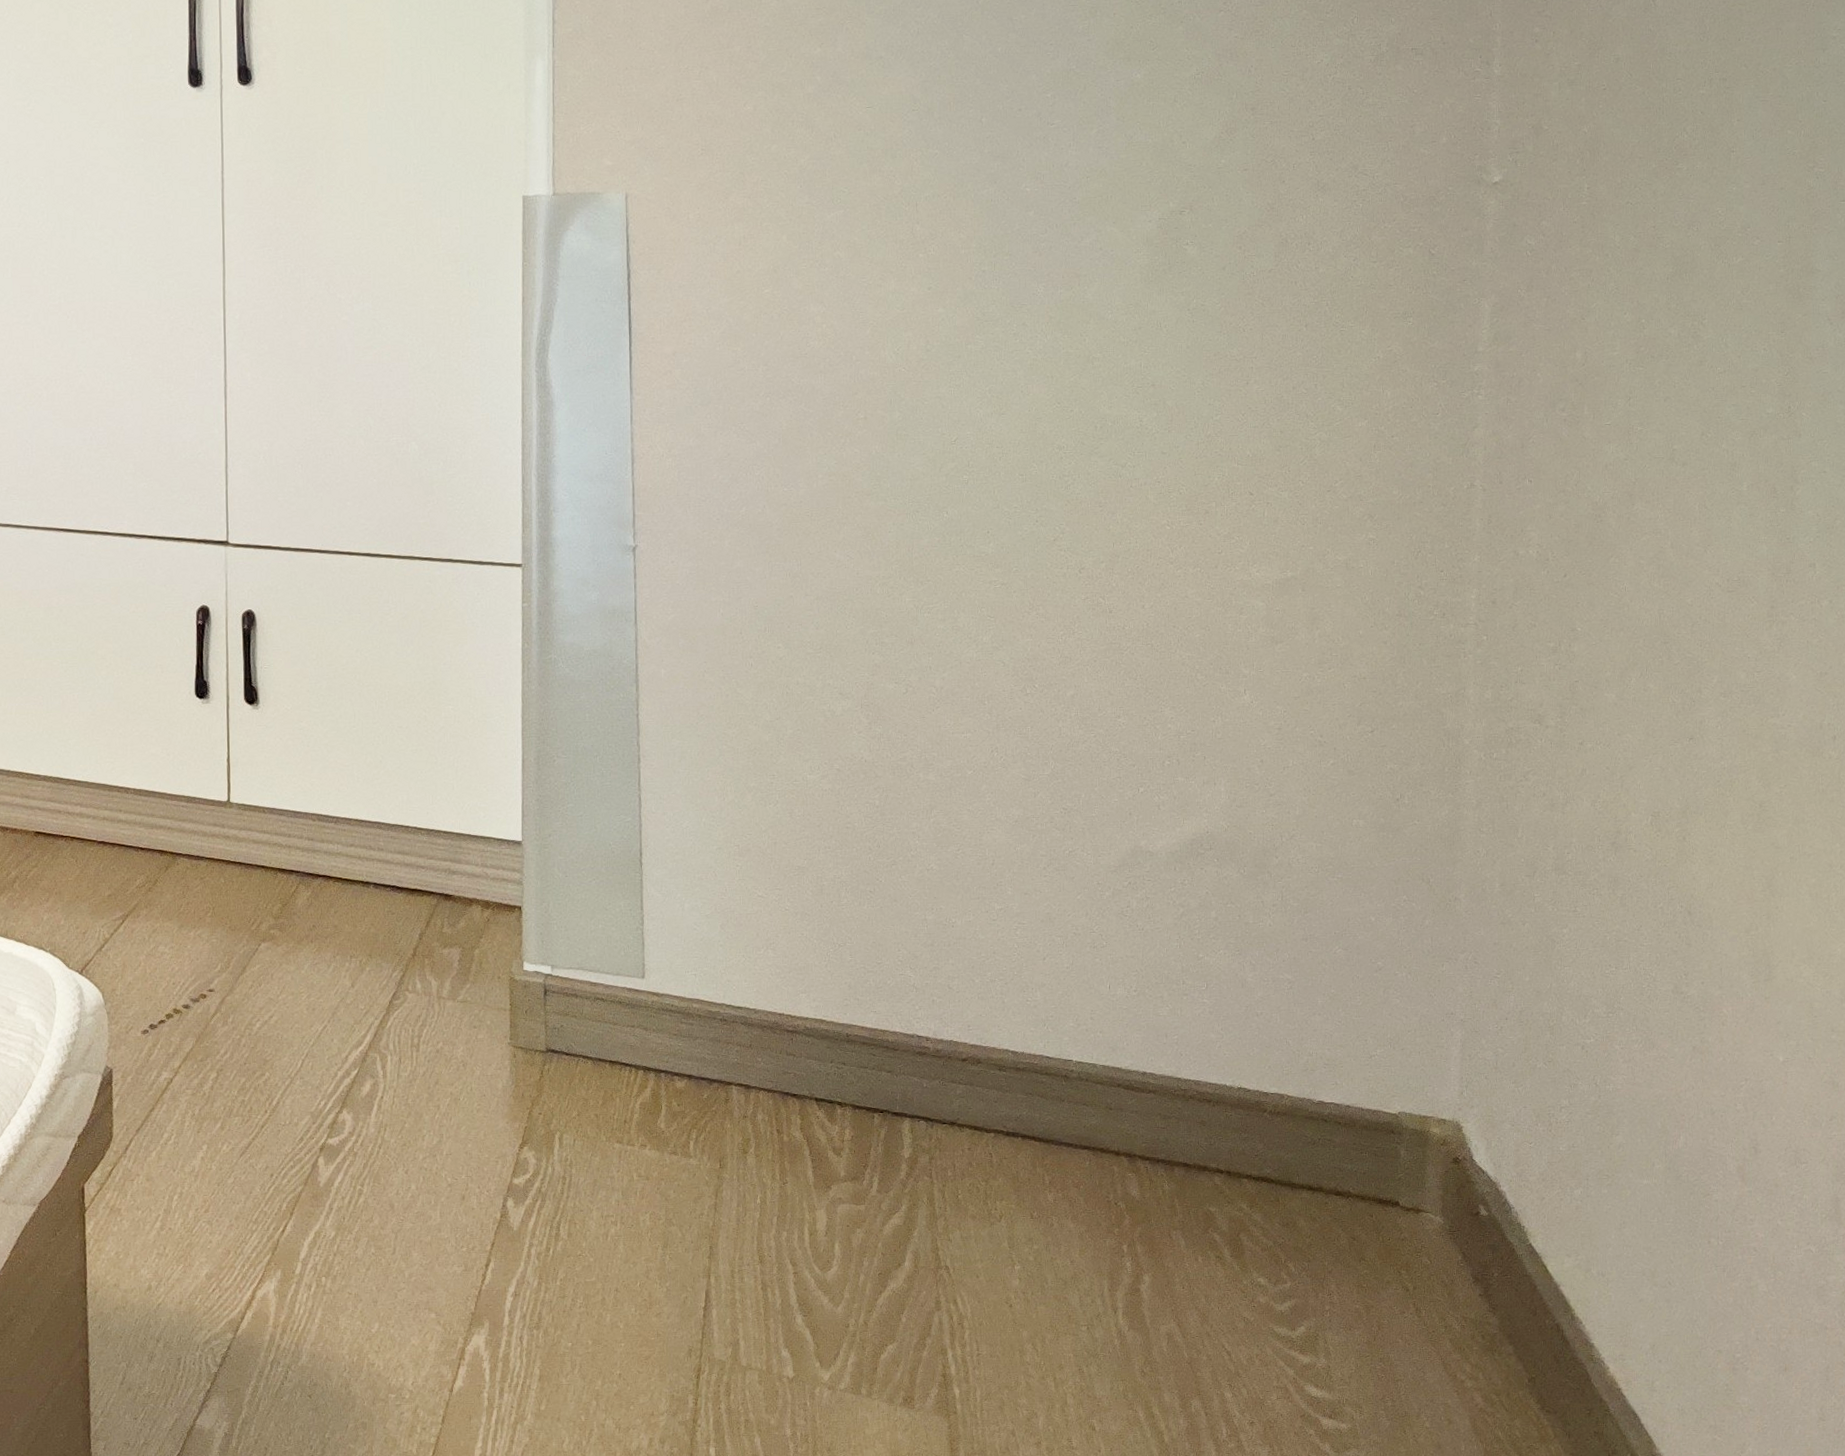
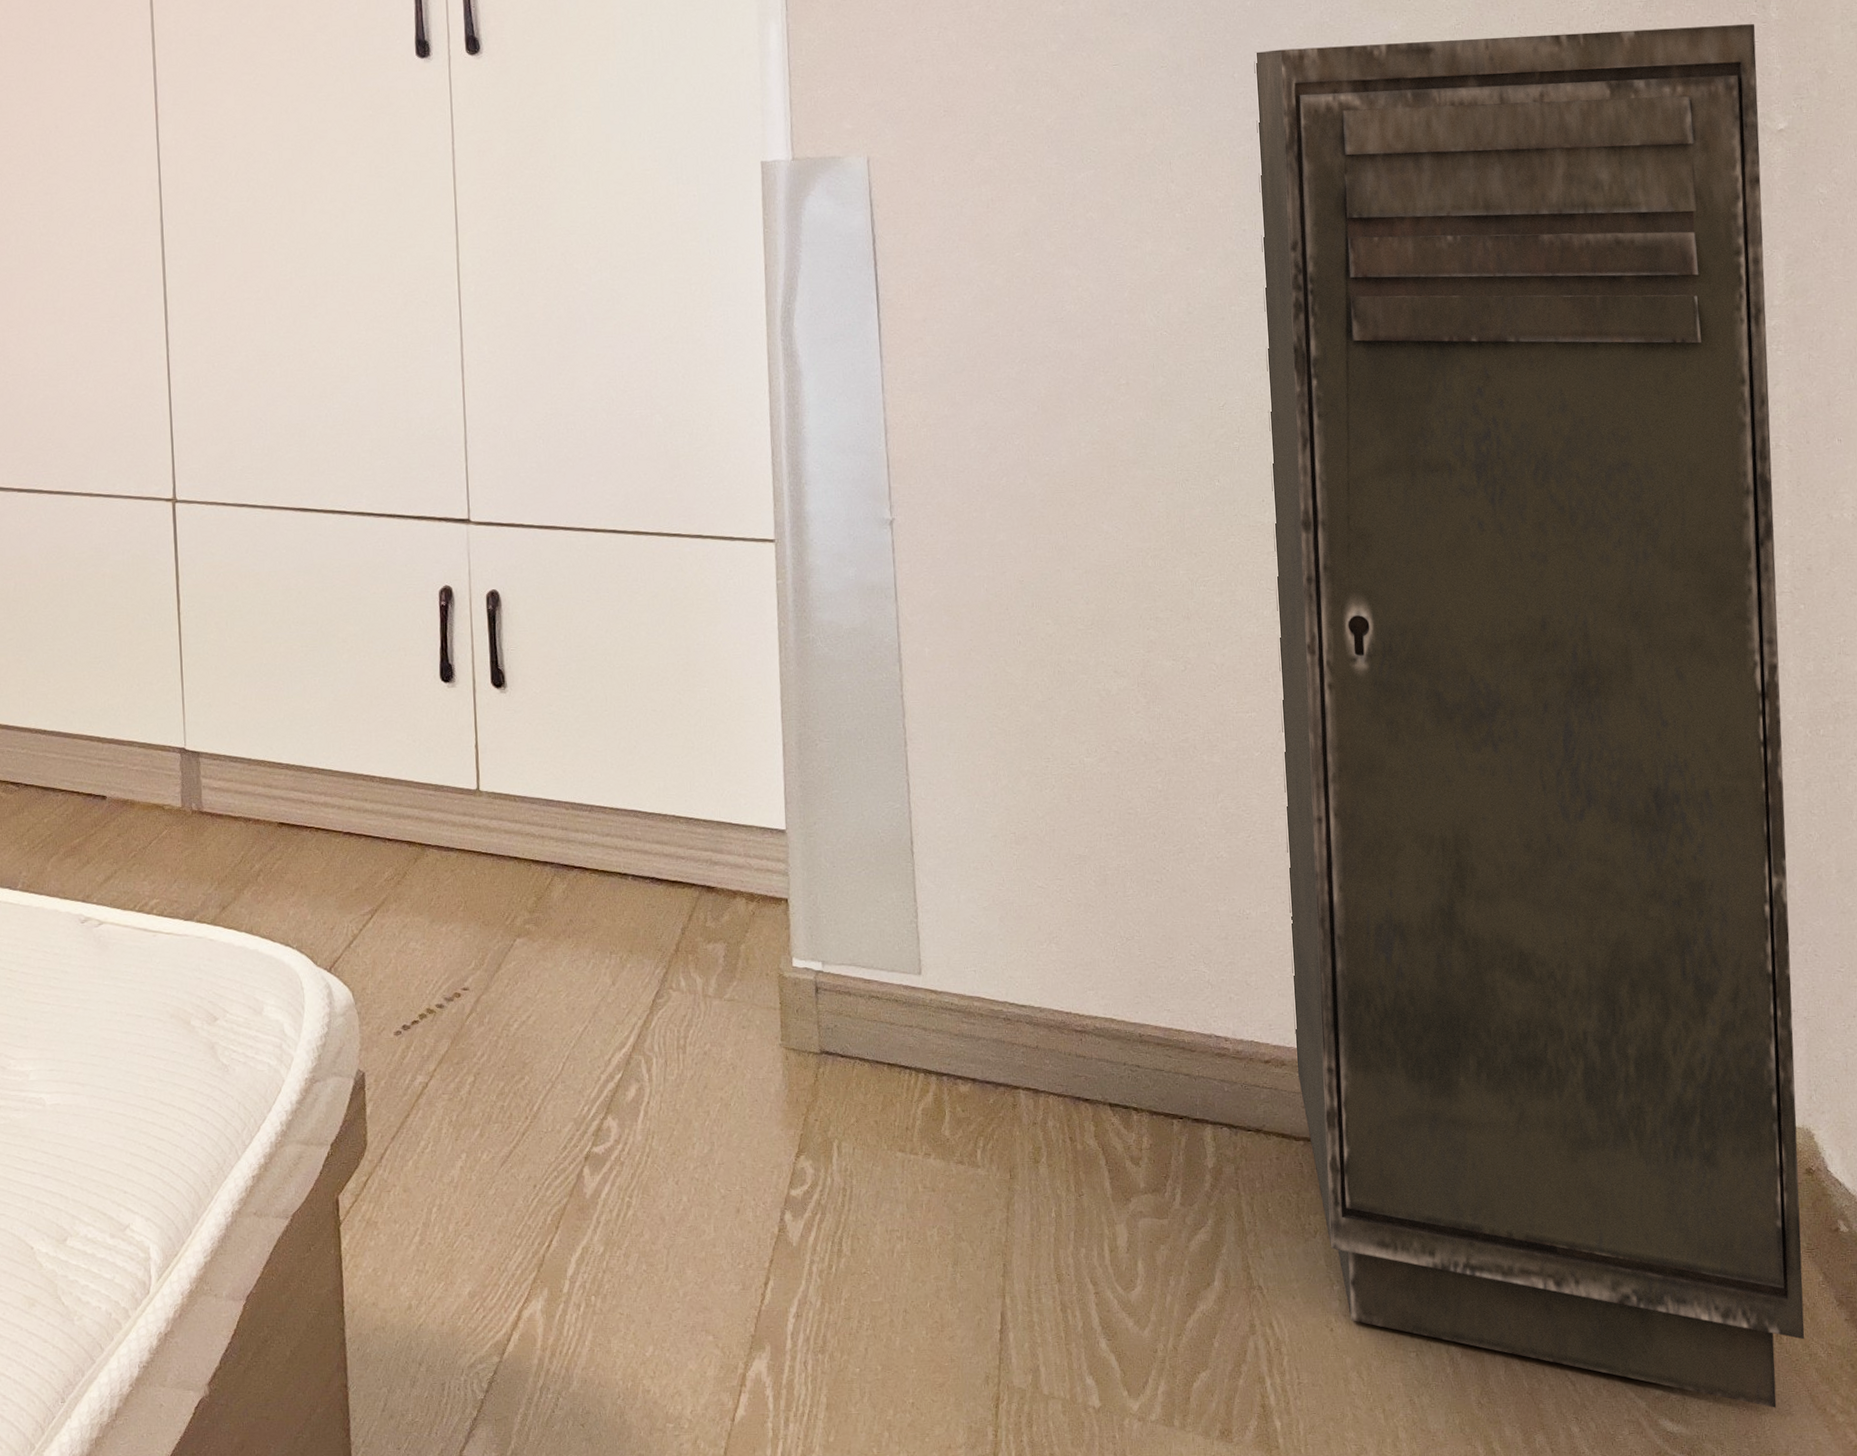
storage cabinet: none [991,79,1478,1375] -> present [1254,24,1805,1408]

